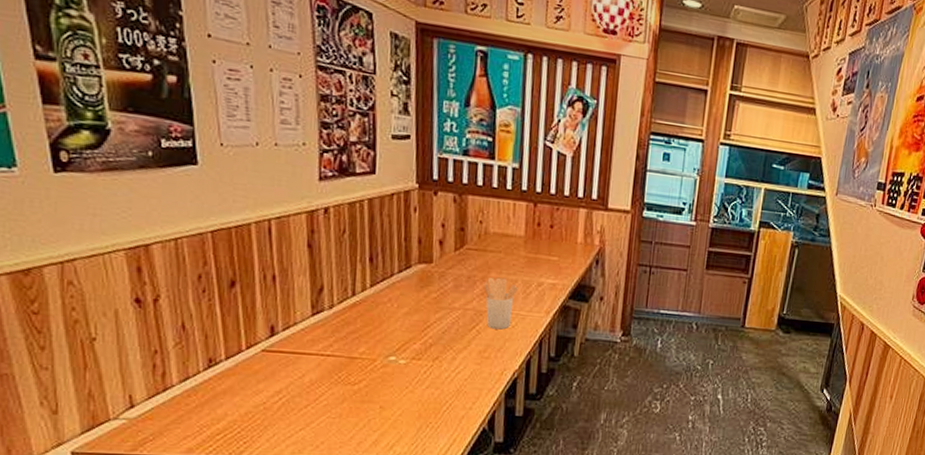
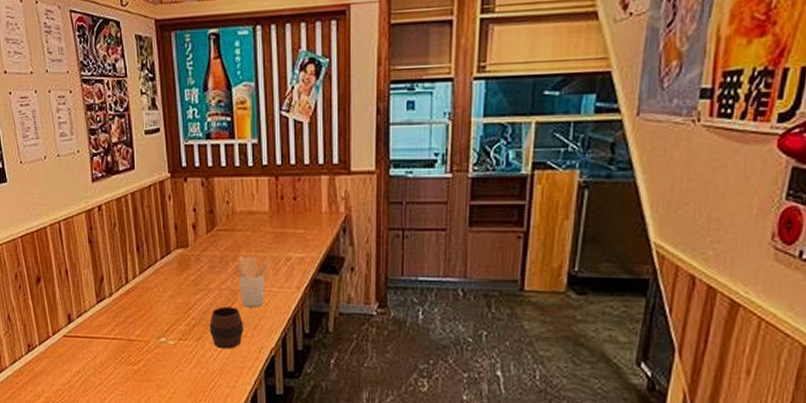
cup: none [448,327,487,370] -> present [209,307,243,349]

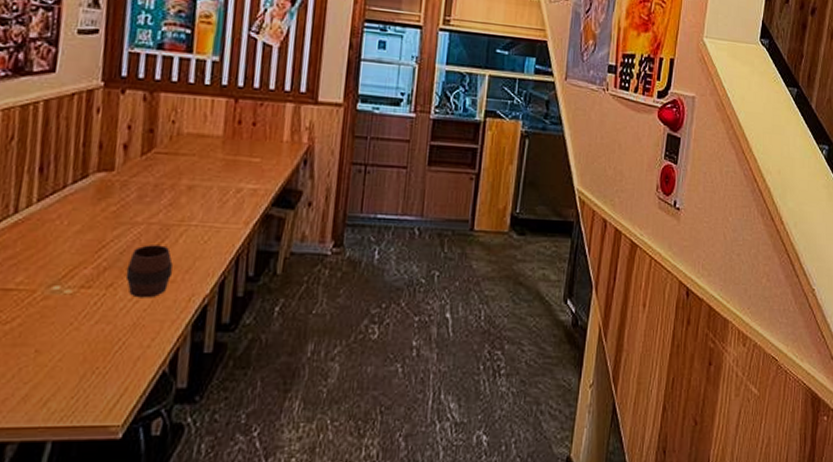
utensil holder: present [235,255,267,308] -> none [173,184,213,246]

